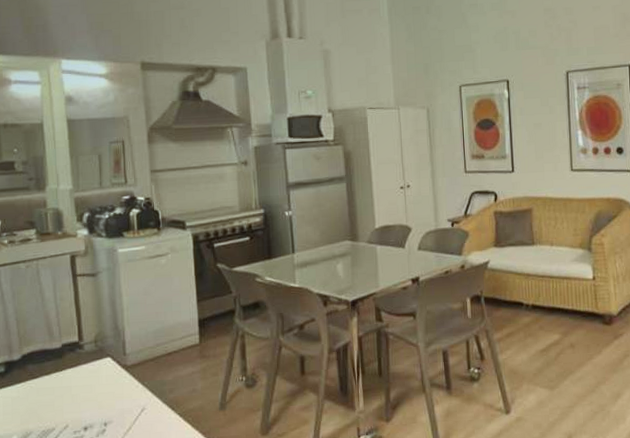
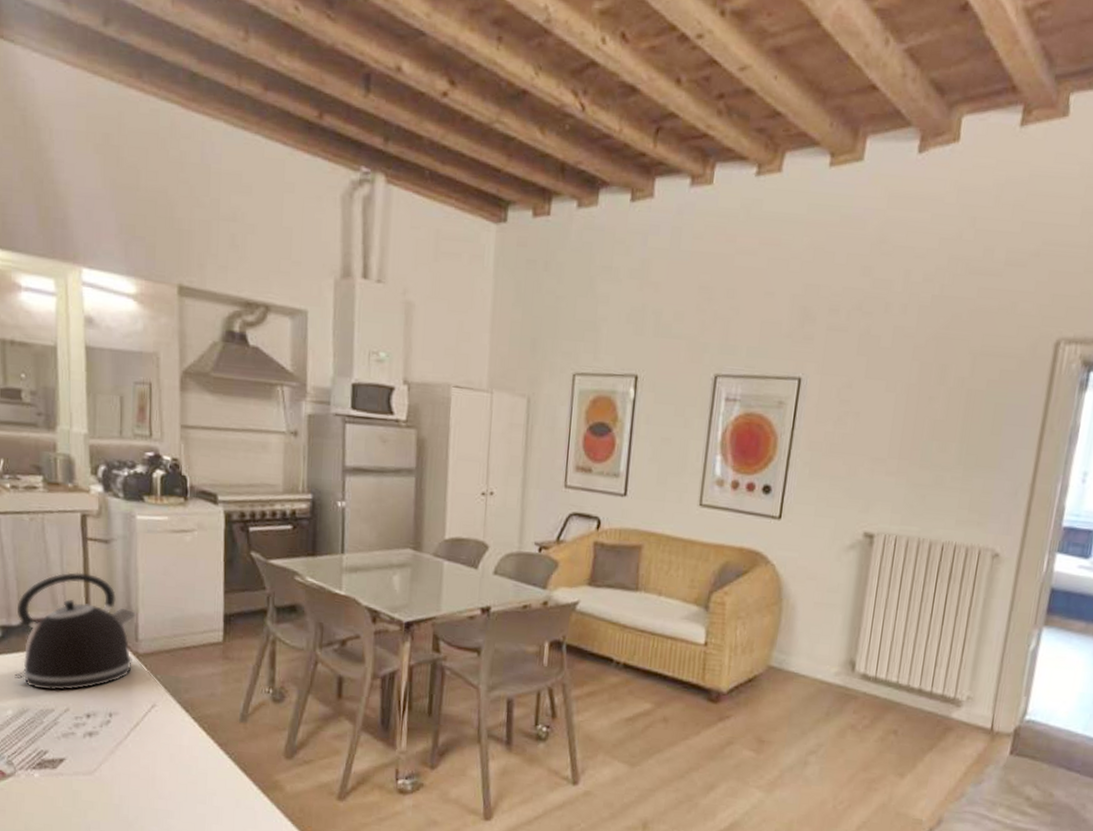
kettle: none [18,304,123,413] -> present [14,572,136,691]

